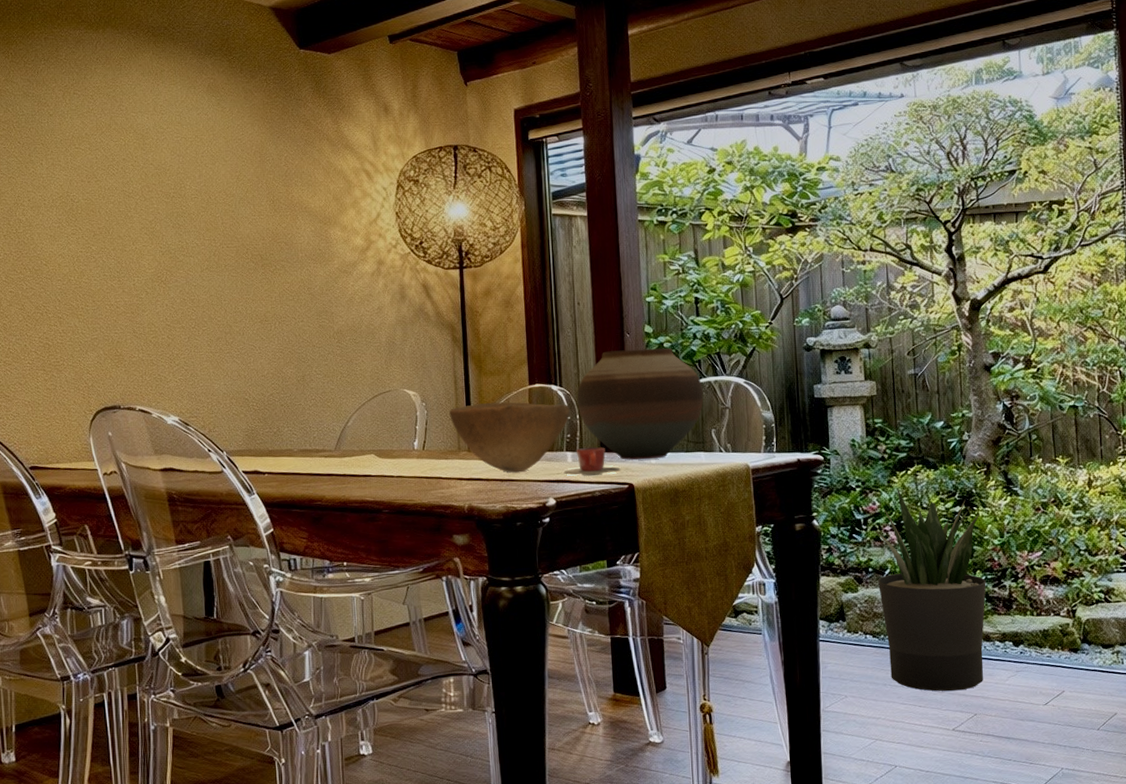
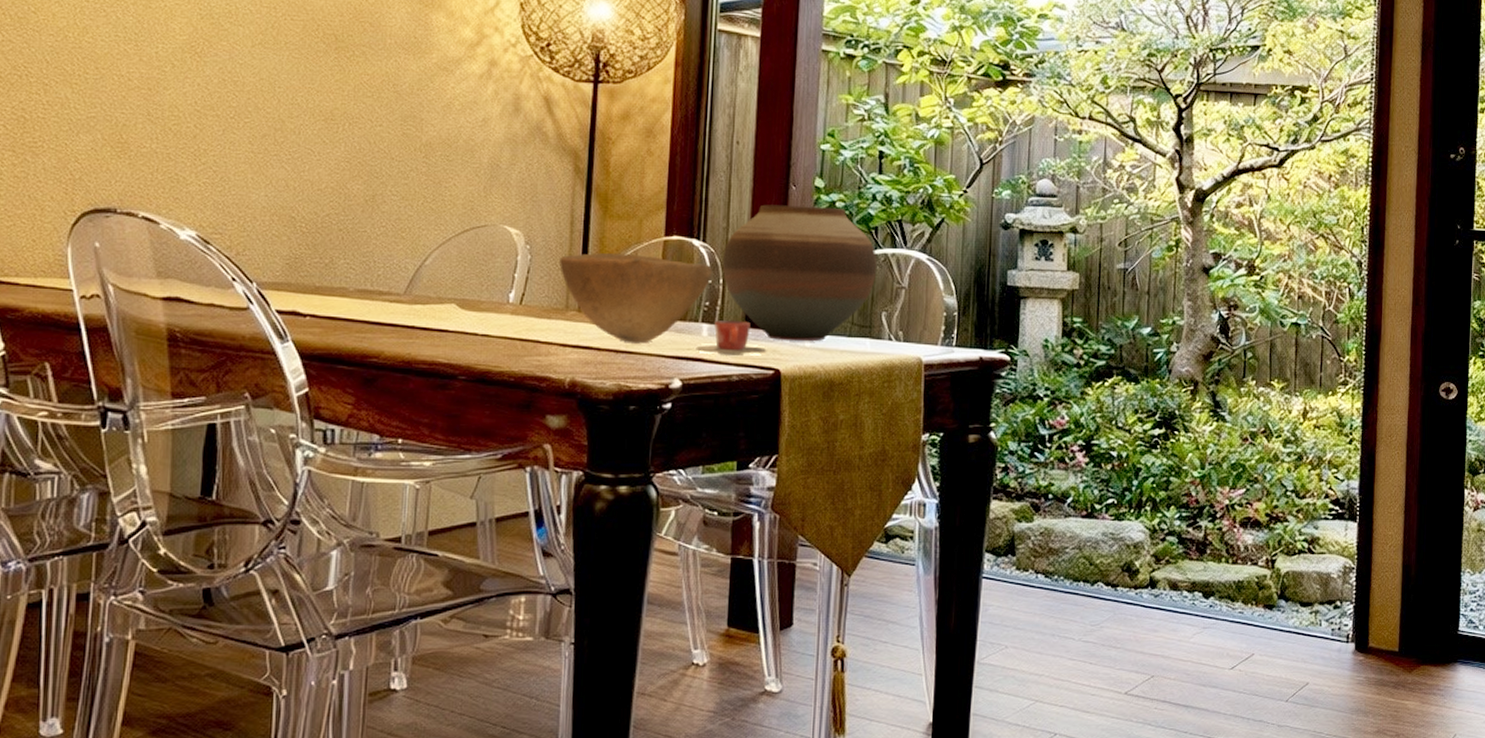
planter: present [875,488,986,692] -> none [1057,402,1180,647]

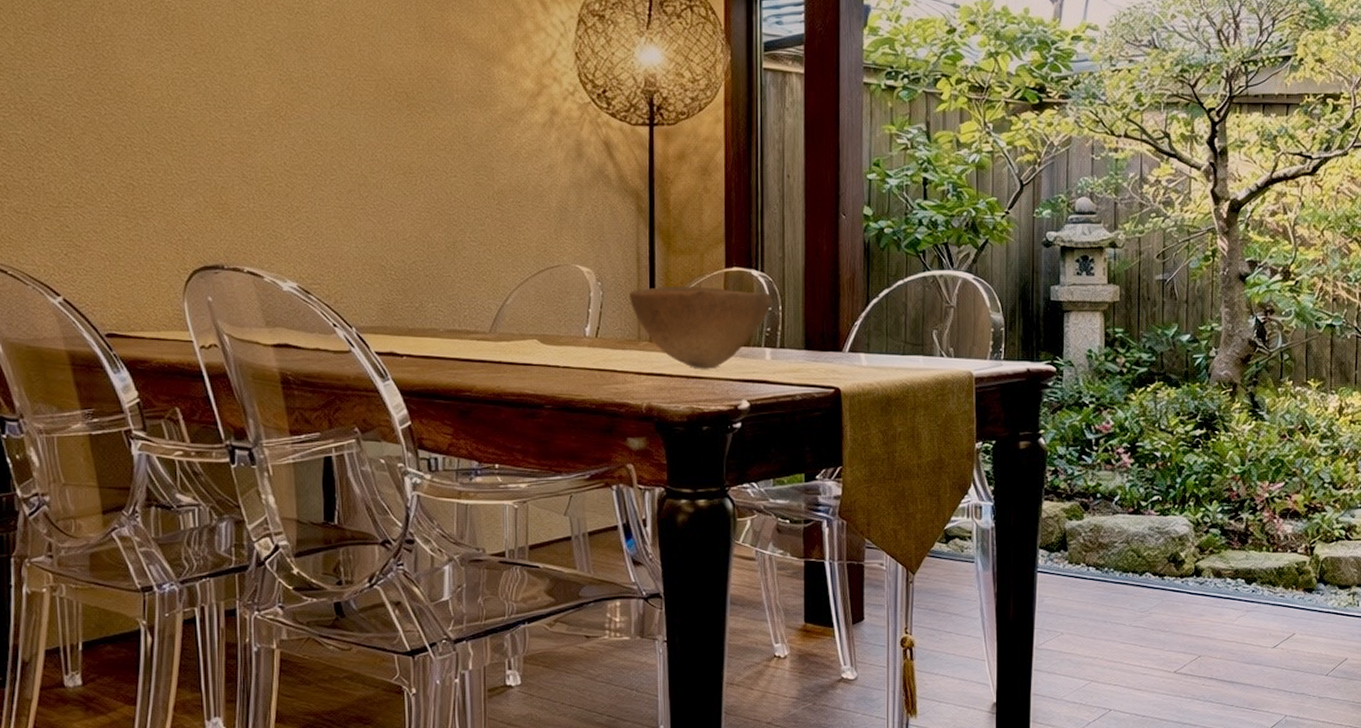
teacup: present [696,320,767,355] -> none [760,344,827,377]
vase: present [722,204,878,342] -> none [780,233,926,361]

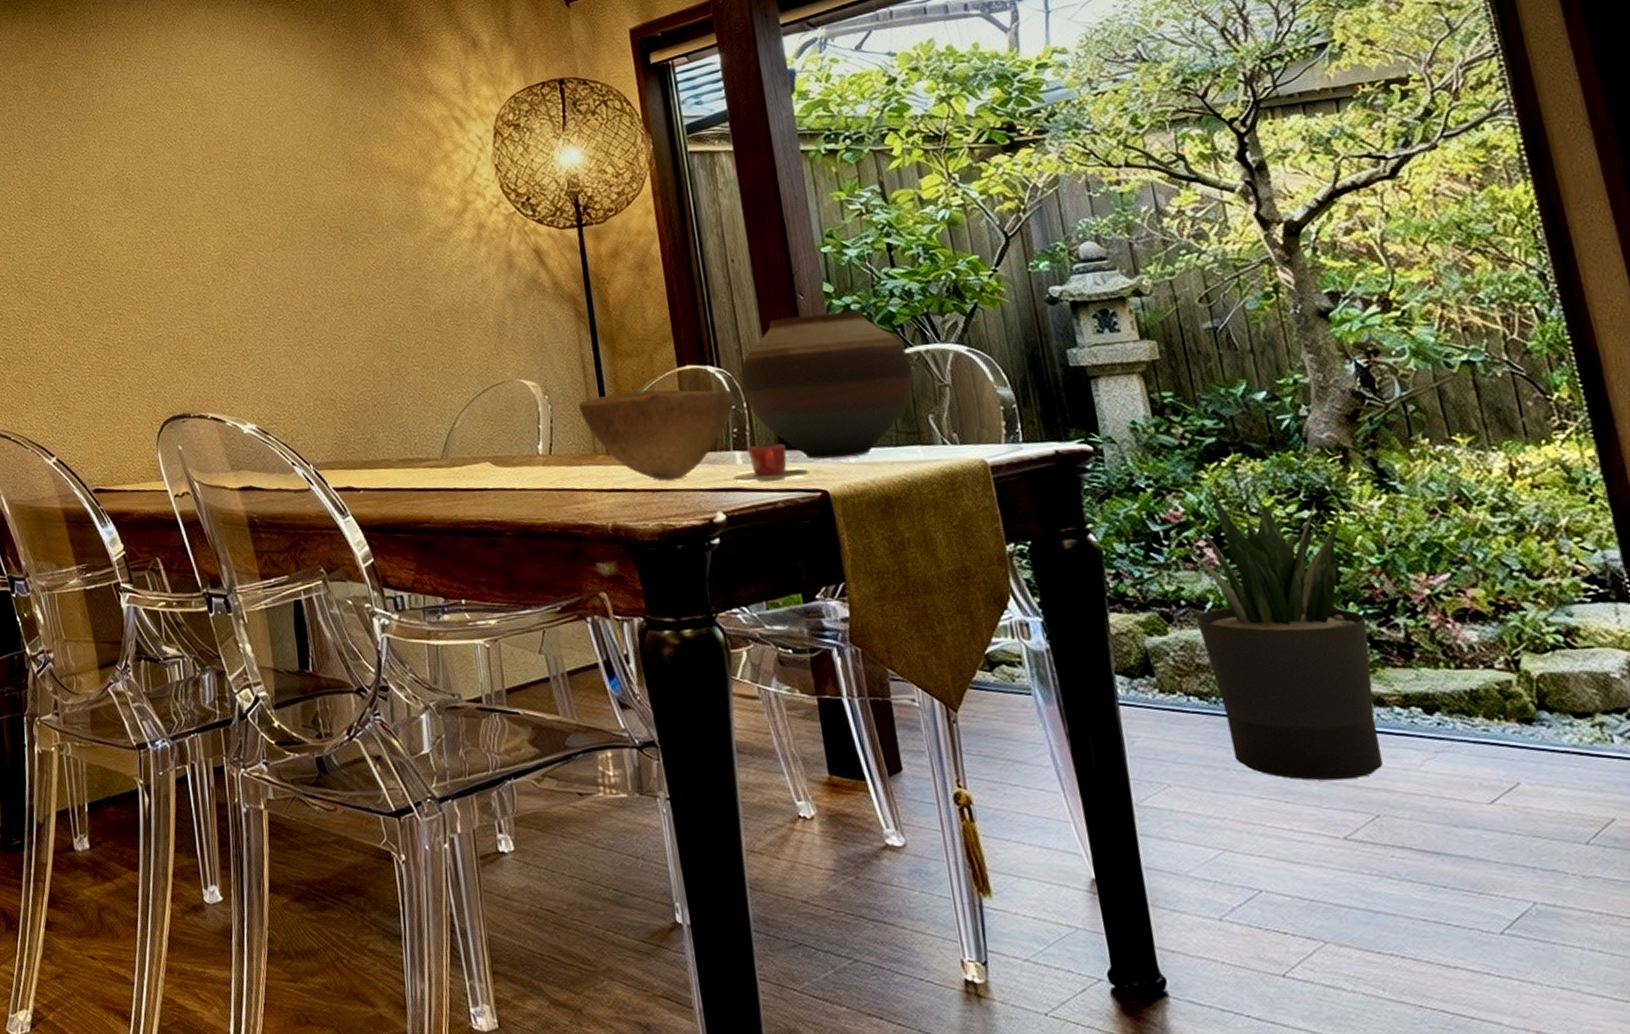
teacup: none [760,344,827,377] -> present [733,443,809,482]
vase: none [780,233,926,361] -> present [740,310,913,459]
planter: none [1106,406,1222,631] -> present [1183,487,1383,781]

